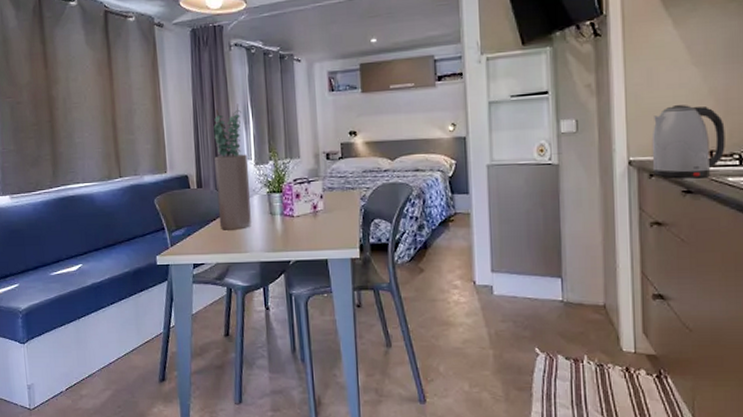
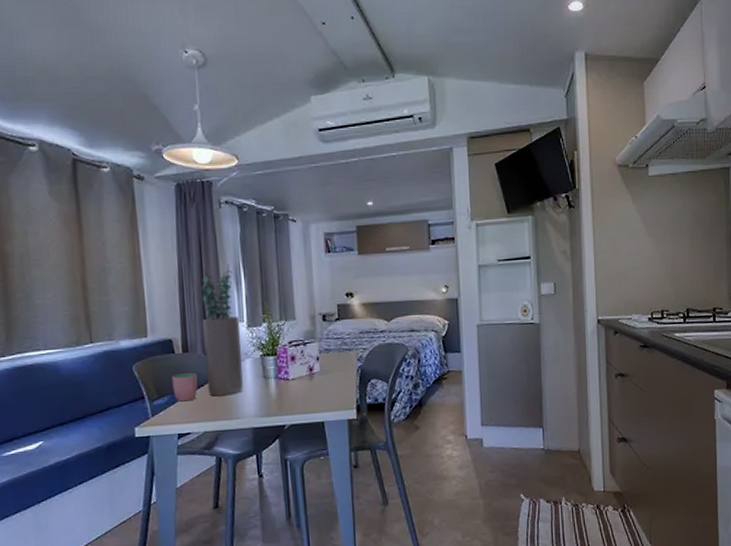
cup: none [188,207,210,234] -> present [172,373,198,402]
kettle: present [651,105,725,179] -> none [616,270,673,335]

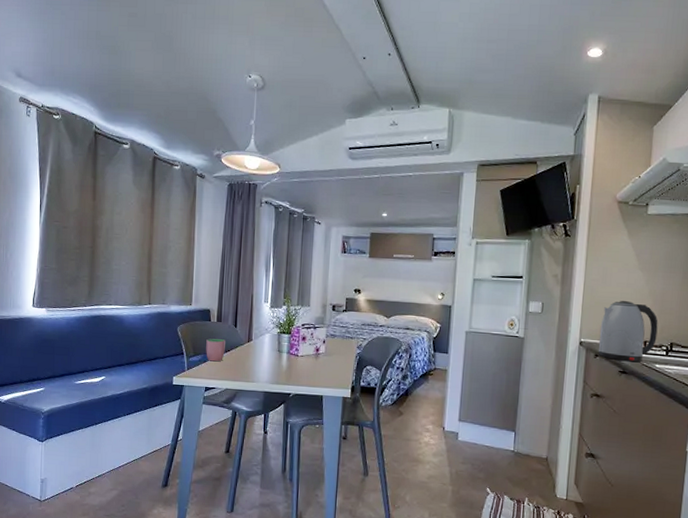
vase: present [201,264,243,397] -> none [232,253,265,362]
kettle: none [616,270,673,335] -> present [597,301,658,363]

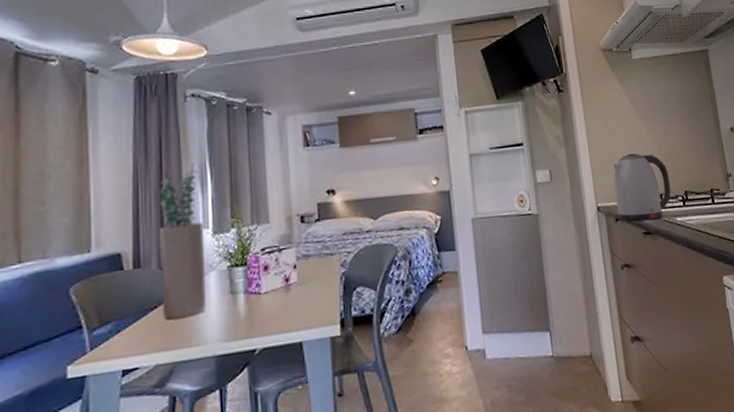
cup: present [206,338,225,362] -> none [118,292,150,330]
vase: none [232,253,265,362] -> present [159,162,206,320]

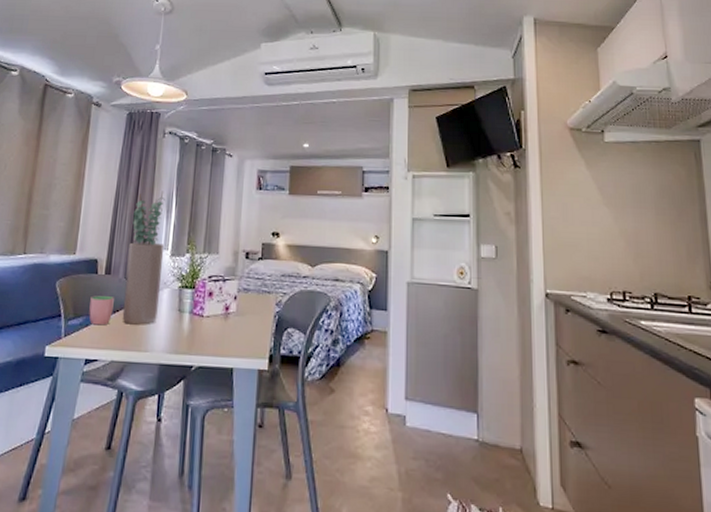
cup: none [118,292,150,330] -> present [88,296,114,326]
kettle: present [613,153,671,222] -> none [567,242,637,319]

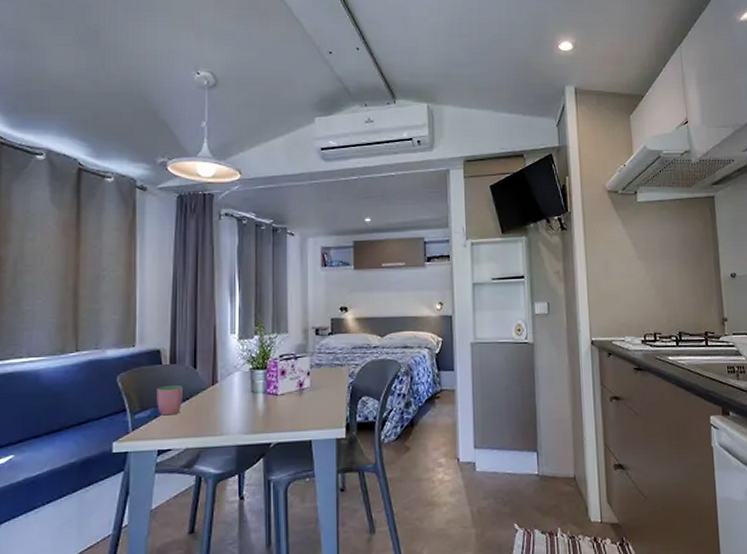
vase: present [122,191,165,325] -> none [193,275,231,411]

